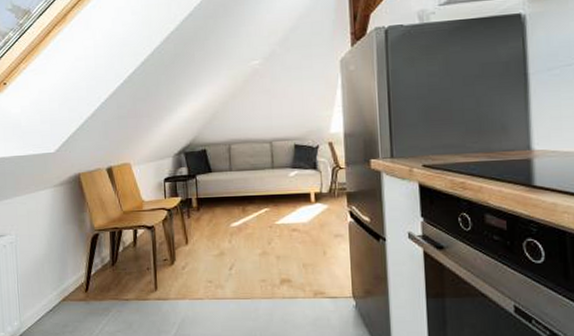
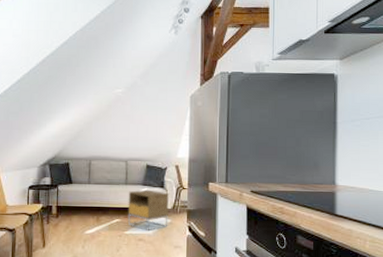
nightstand: none [276,172,325,220] -> present [128,189,169,232]

